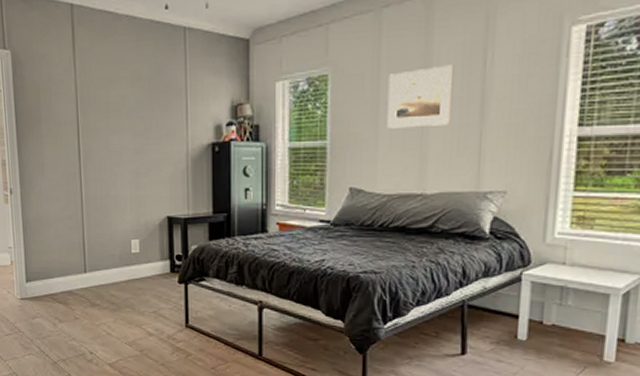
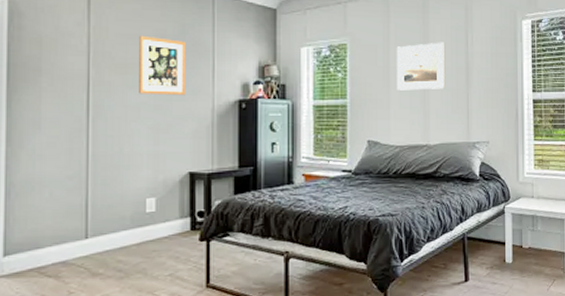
wall art: none [118,78,161,140] -> present [139,35,186,96]

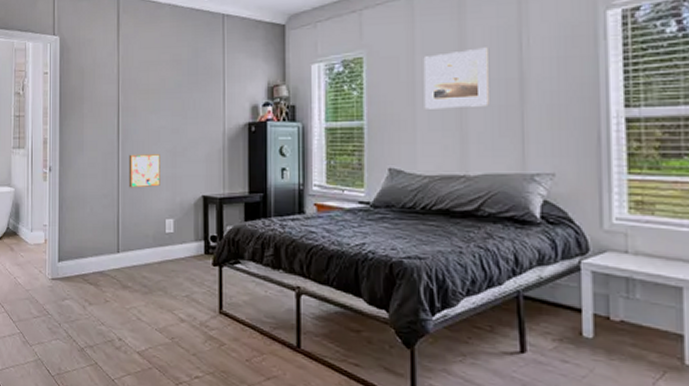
wall art: none [100,131,140,168] -> present [128,154,160,188]
wall art: present [139,35,186,96] -> none [159,61,199,119]

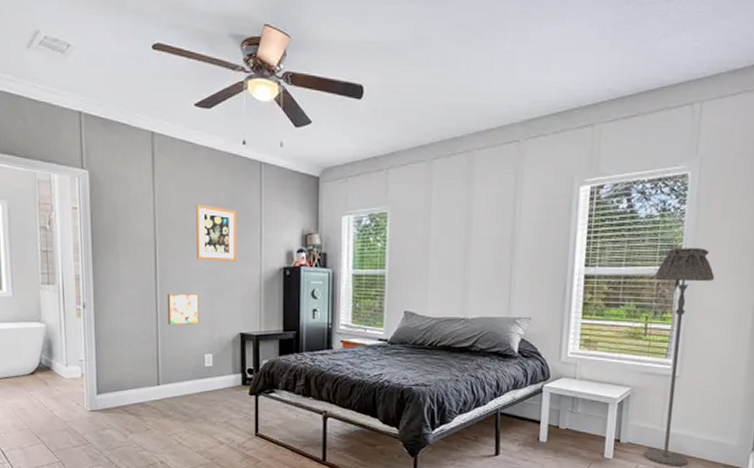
wall art: none [159,61,199,119] -> present [196,204,236,262]
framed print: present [423,47,490,109] -> none [436,211,491,262]

